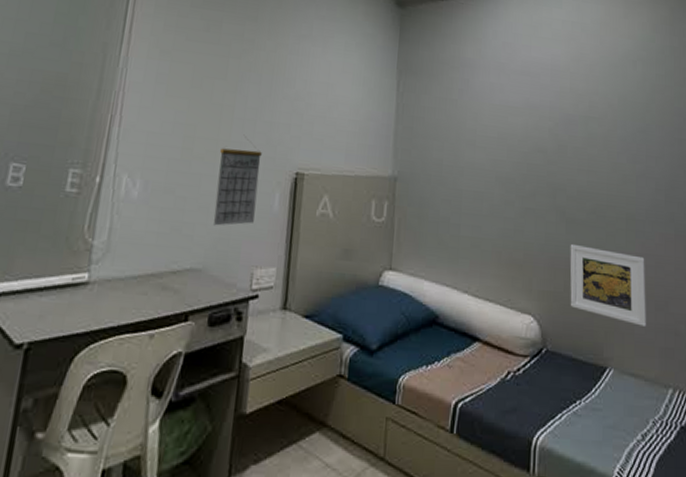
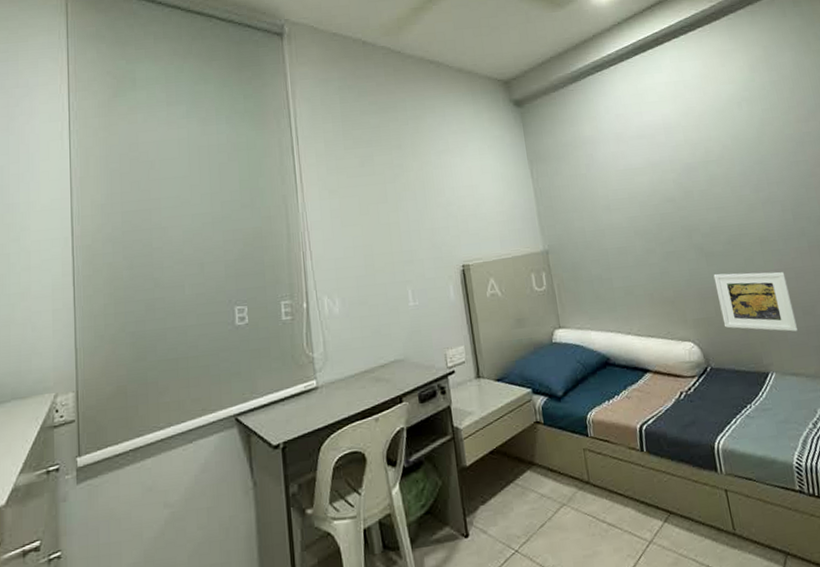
calendar: present [212,134,262,226] -> none [396,243,437,322]

